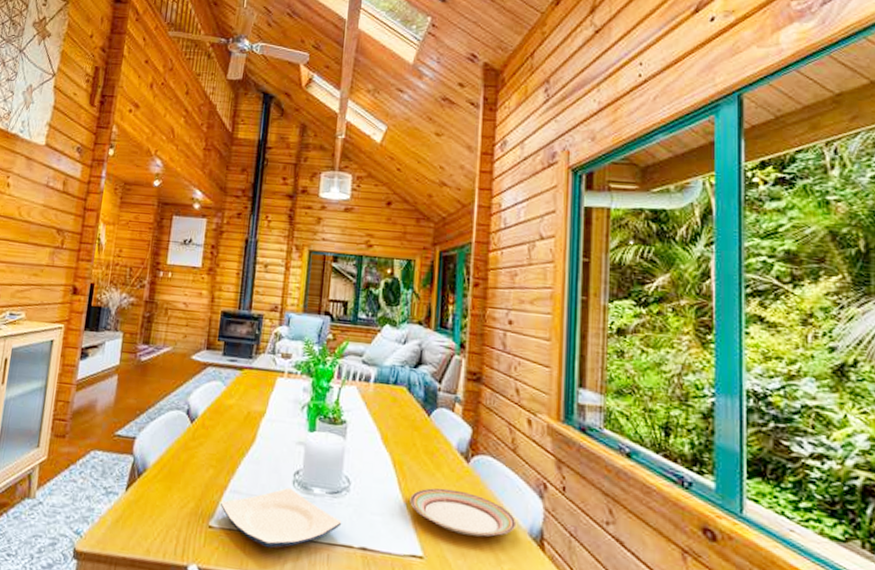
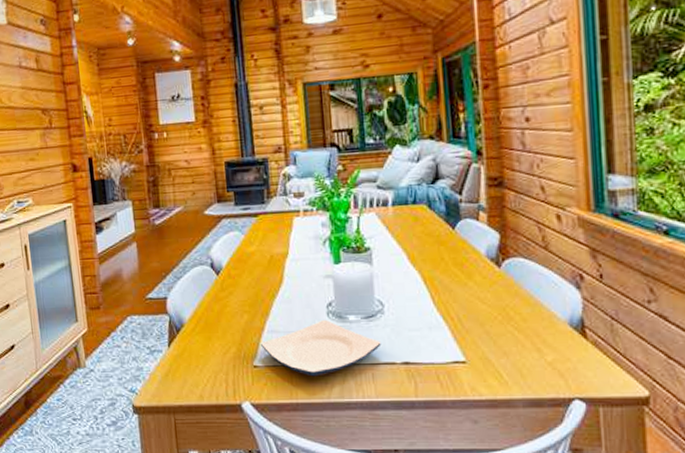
plate: present [410,488,517,537] -> none [445,295,556,335]

